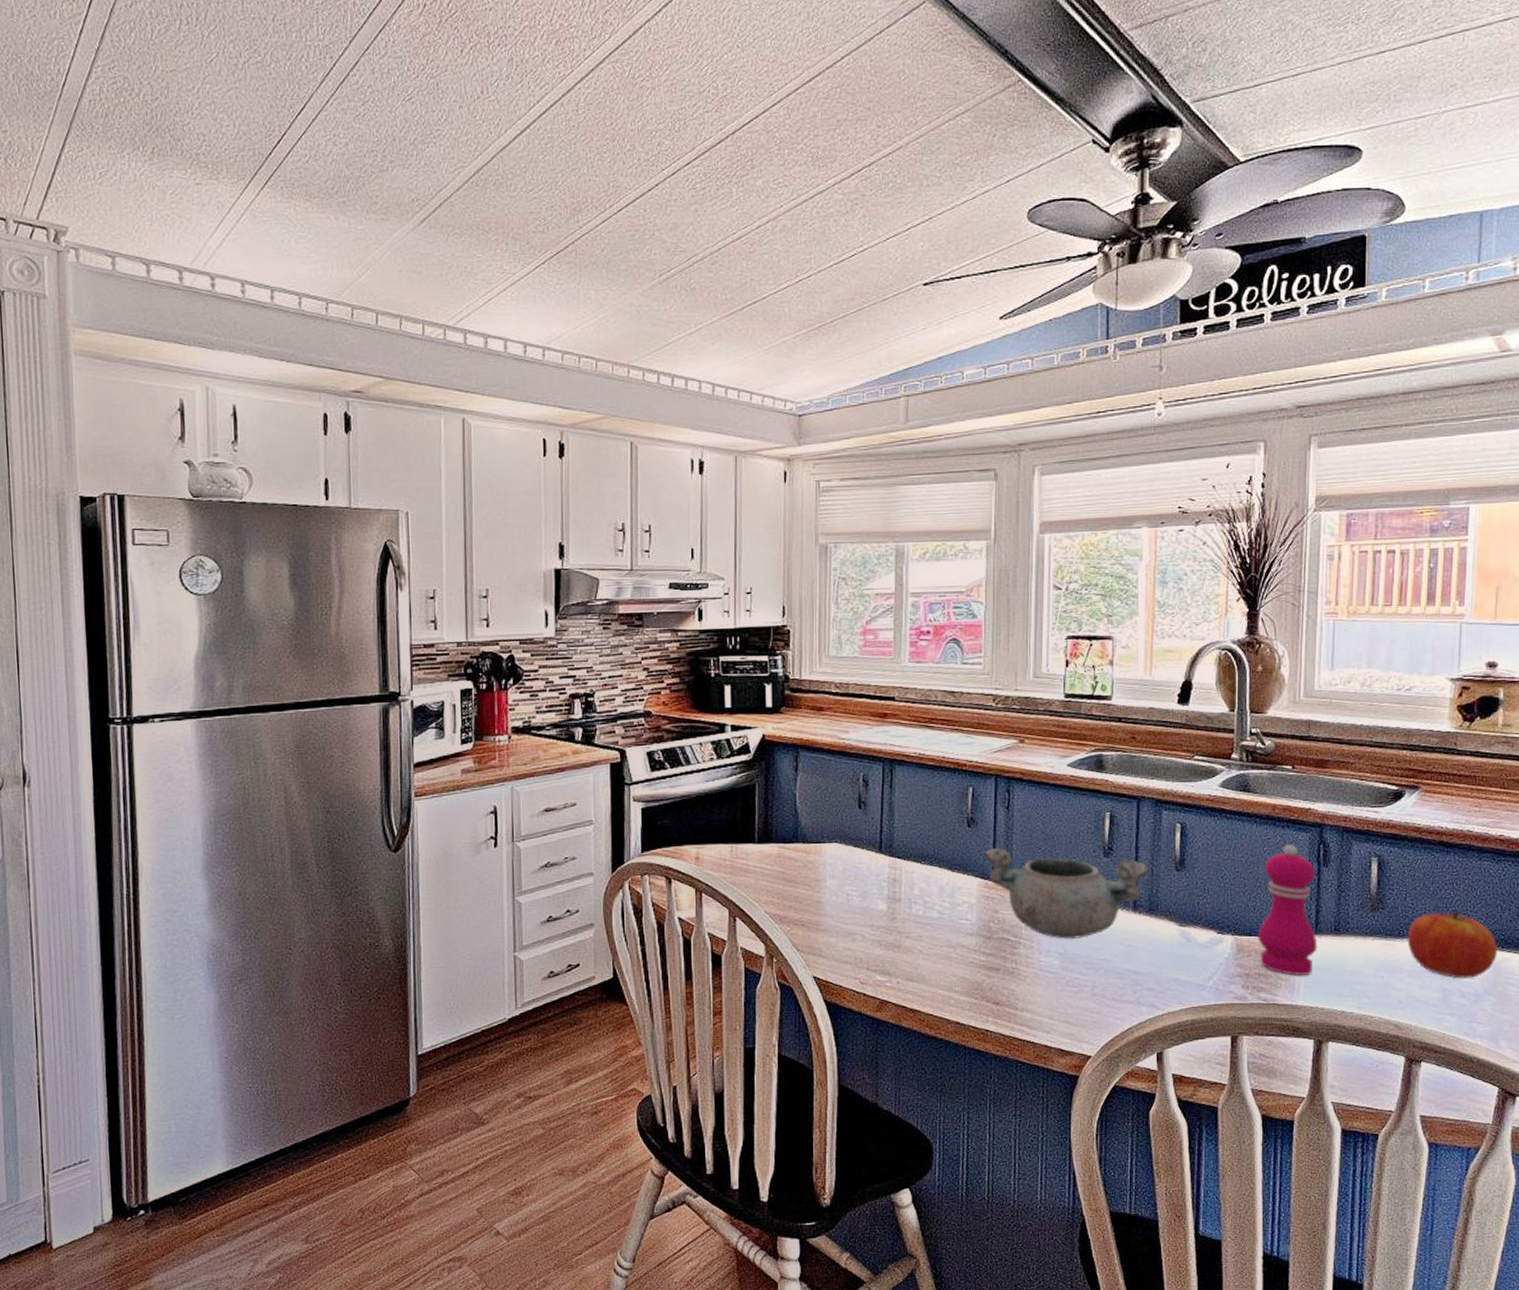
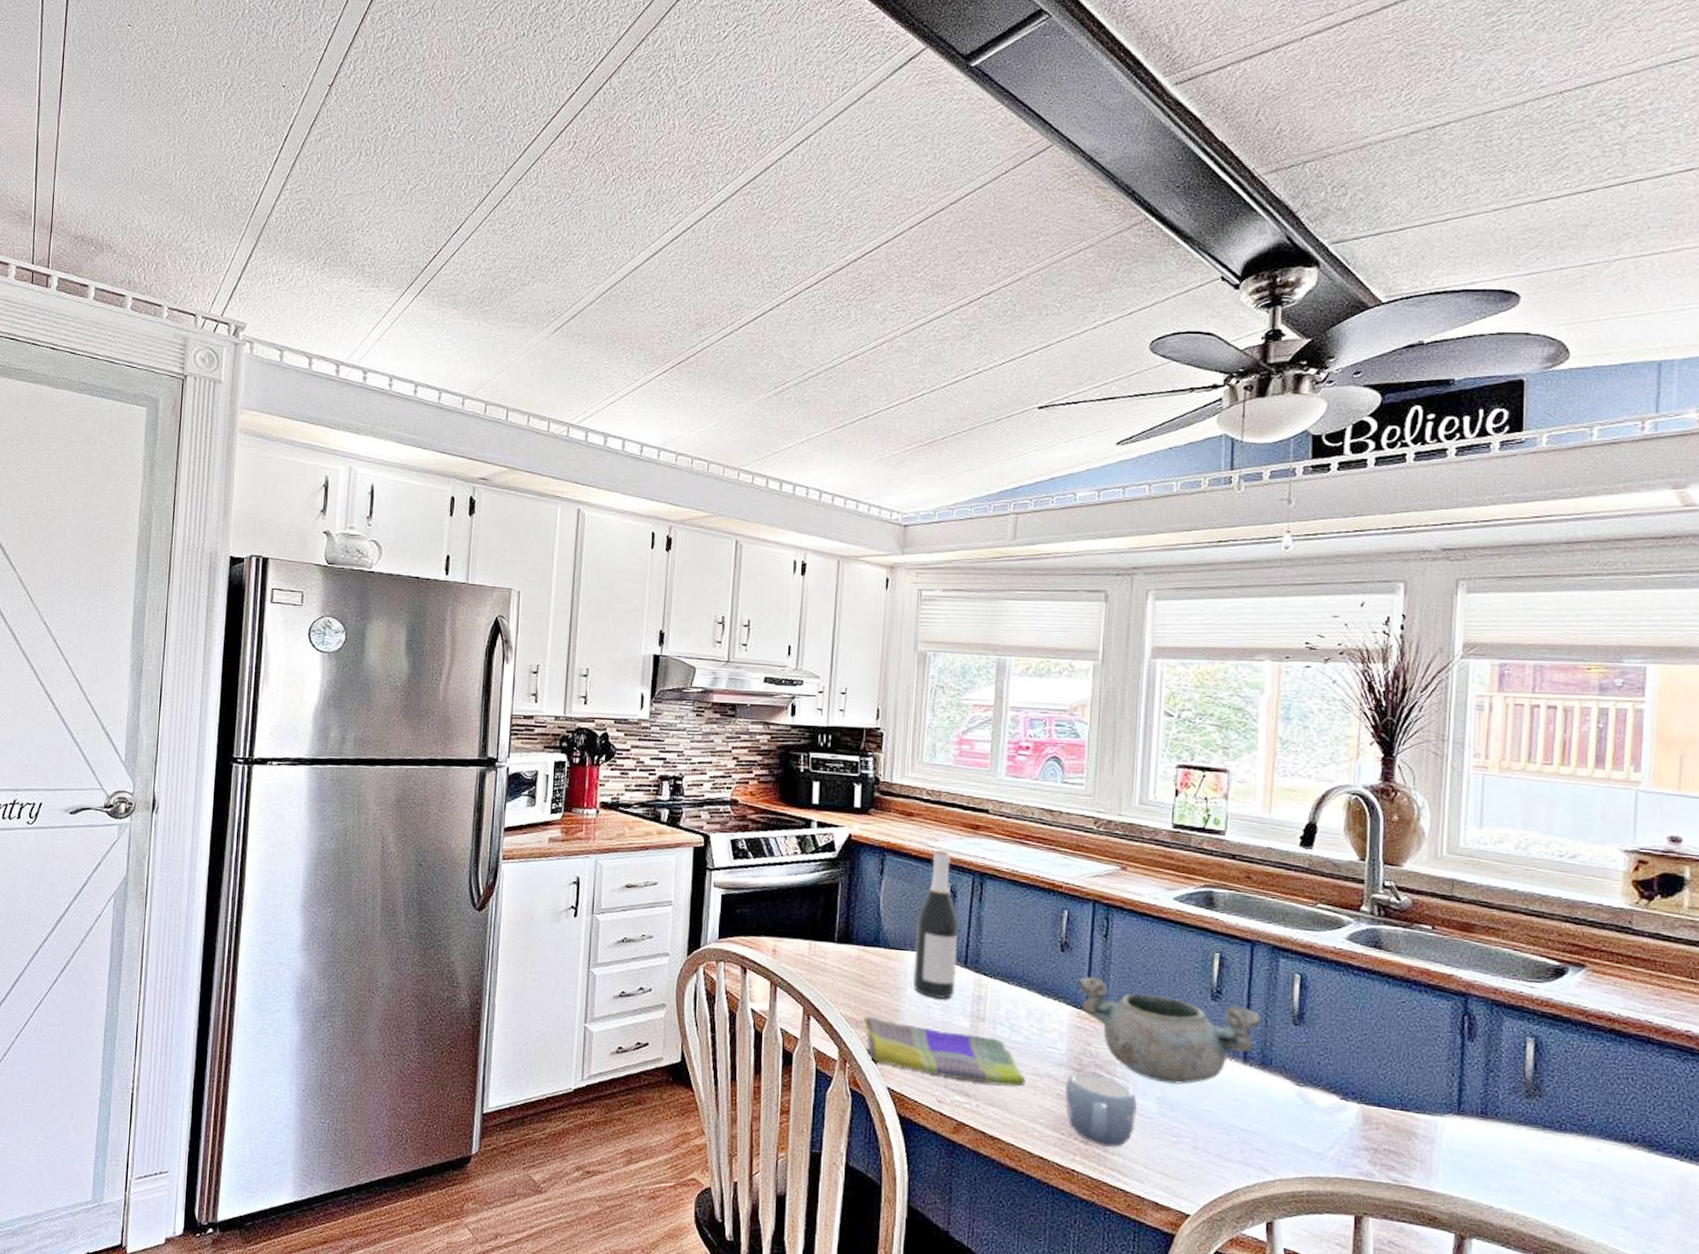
dish towel: none [787,910,941,961] -> present [863,1015,1026,1087]
wine bottle: none [831,740,873,886] -> present [912,849,959,999]
mug: none [977,938,1041,1005] -> present [1065,1072,1136,1147]
pepper mill: present [1257,844,1318,977] -> none [1388,1011,1460,1160]
apple: present [1407,911,1498,979] -> none [1570,1108,1685,1190]

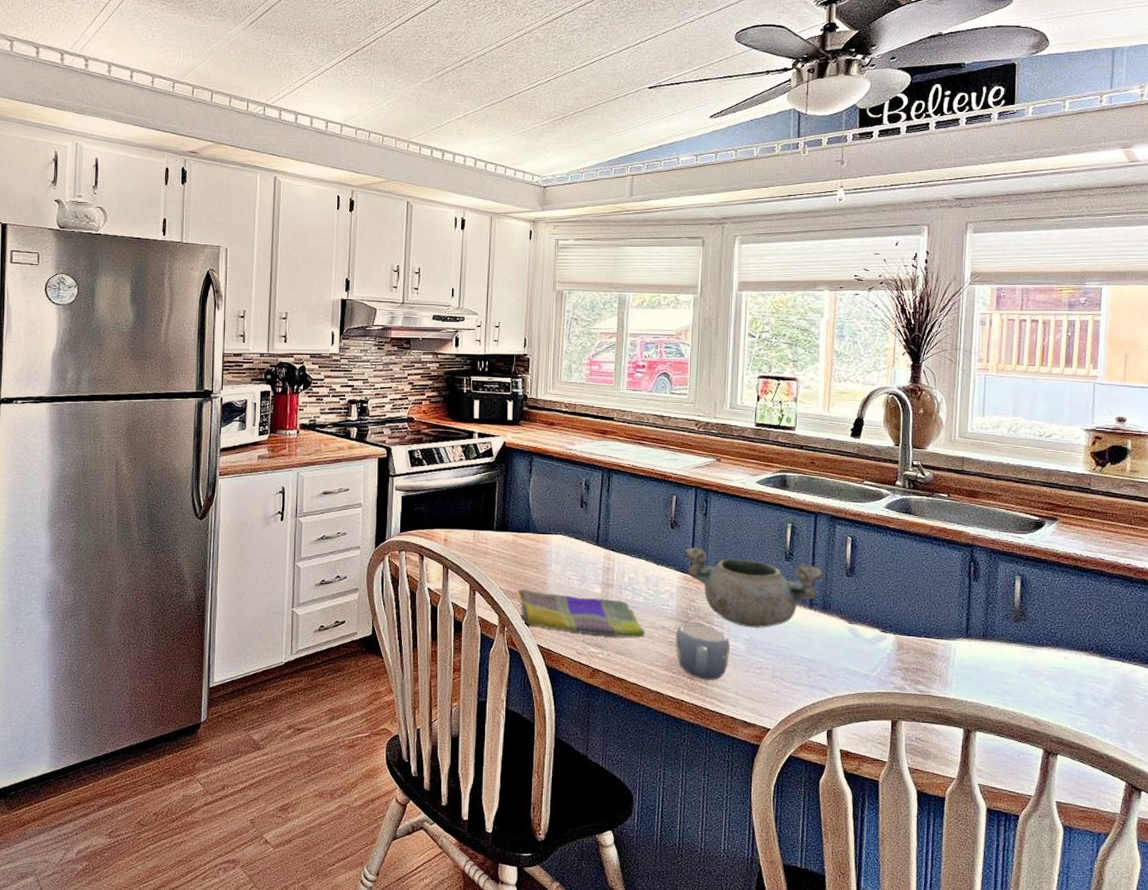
wine bottle: present [912,849,959,999] -> none [556,451,592,571]

